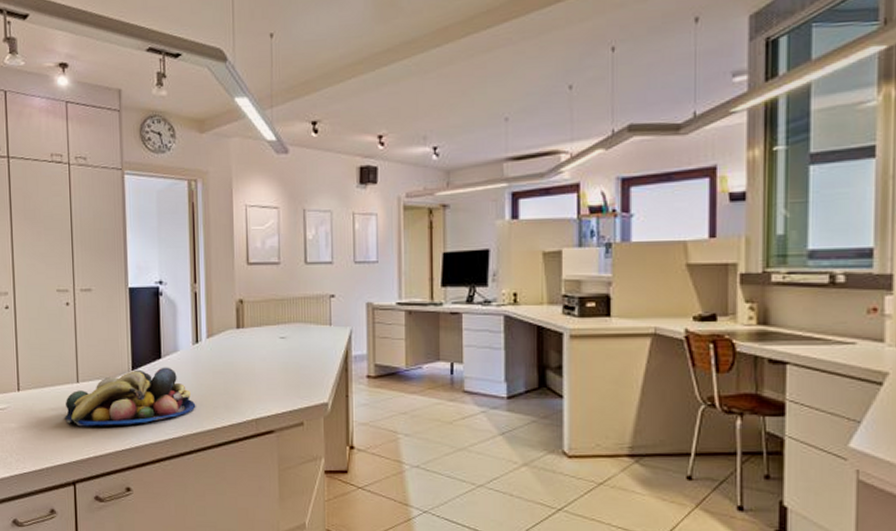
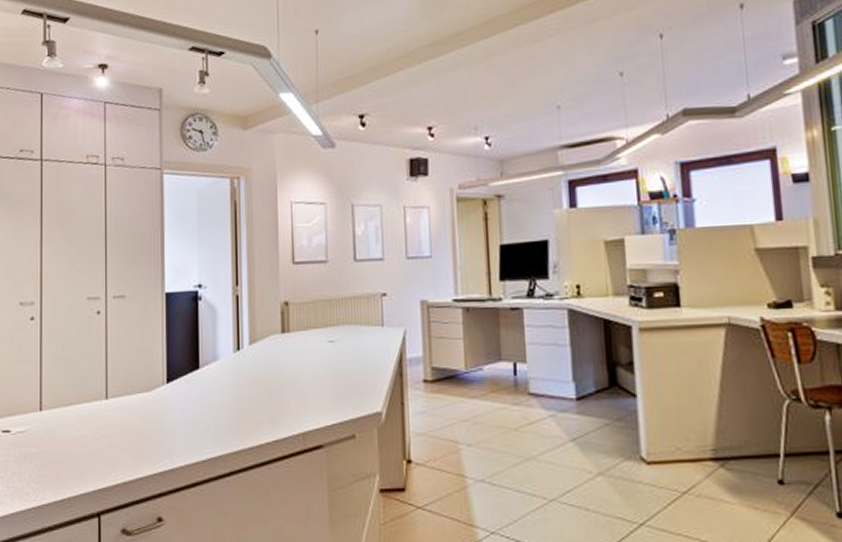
fruit bowl: present [64,367,196,427] -> none [90,378,237,449]

